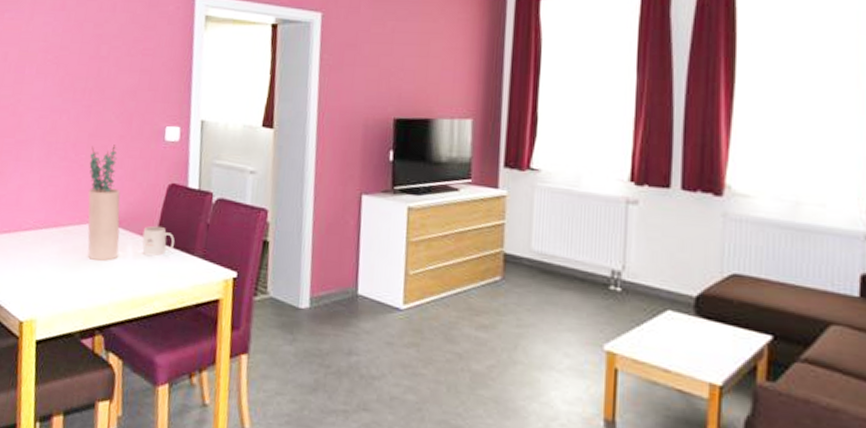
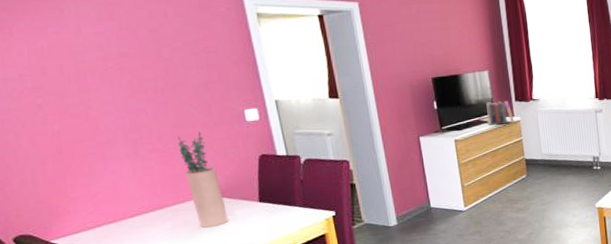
mug: present [142,225,176,257] -> none [246,189,277,215]
books: none [459,162,499,198] -> present [486,100,515,125]

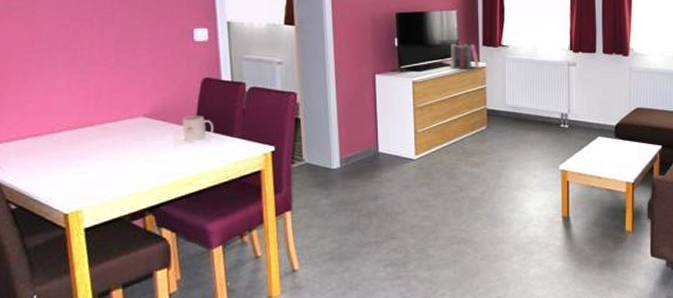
vase: present [177,131,229,228] -> none [119,47,161,151]
mug: none [246,189,277,215] -> present [182,115,215,142]

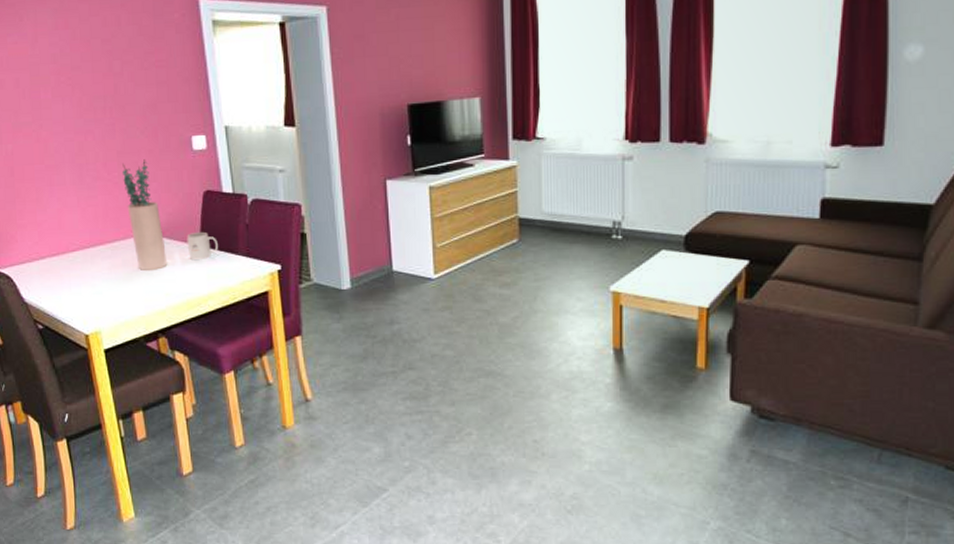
vase: none [119,47,161,151] -> present [122,159,168,270]
books: present [451,44,480,69] -> none [474,138,510,170]

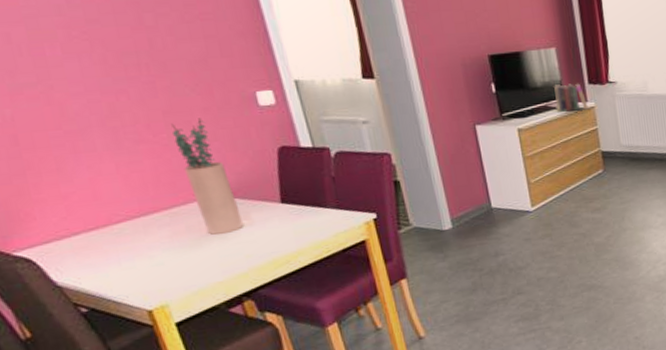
mug: present [187,231,219,261] -> none [263,188,304,219]
books: none [474,138,510,170] -> present [554,83,589,112]

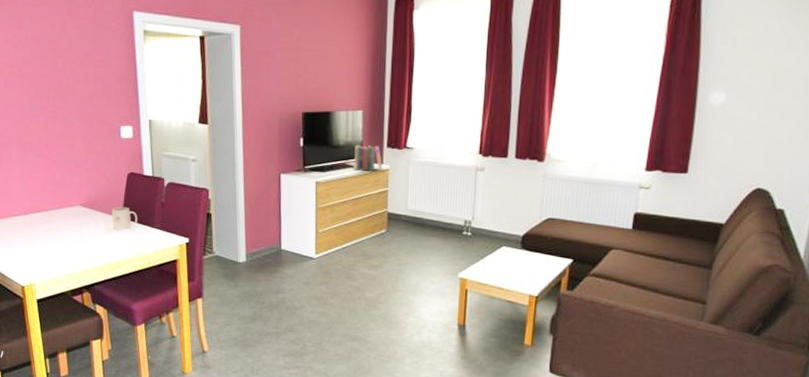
vase: present [171,118,244,235] -> none [61,143,94,236]
mug: none [263,188,304,219] -> present [111,206,138,231]

